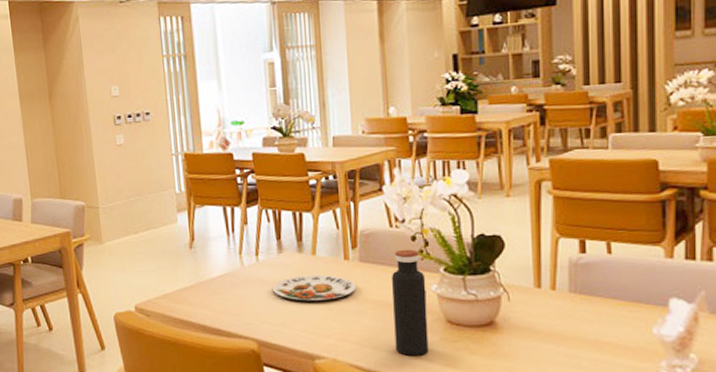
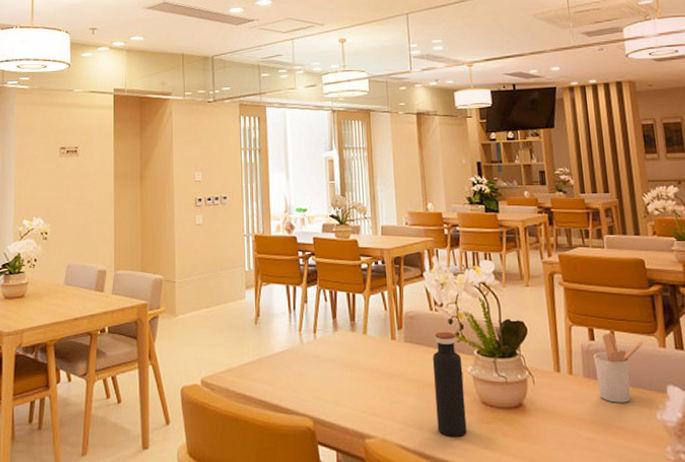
plate: present [273,274,355,301] -> none [328,353,401,379]
utensil holder: none [583,244,647,318] -> present [593,333,644,403]

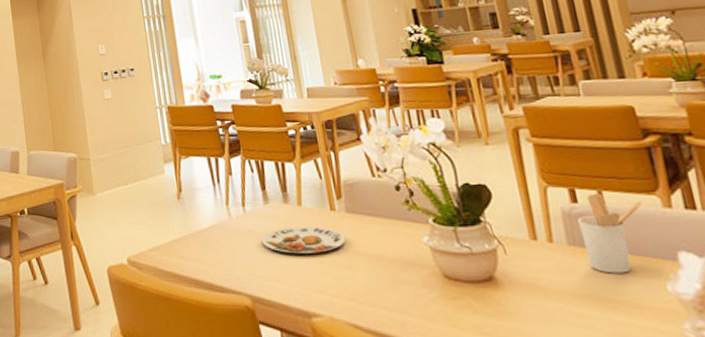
plate: none [328,353,401,379] -> present [262,226,345,254]
water bottle: present [433,331,467,436] -> none [380,199,429,314]

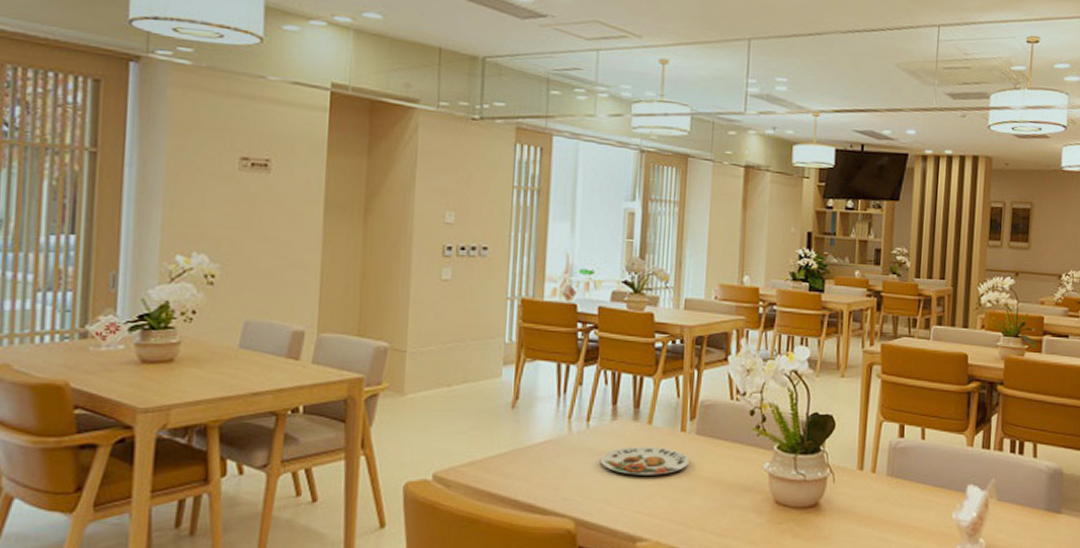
utensil holder: present [578,193,642,274] -> none [899,430,953,502]

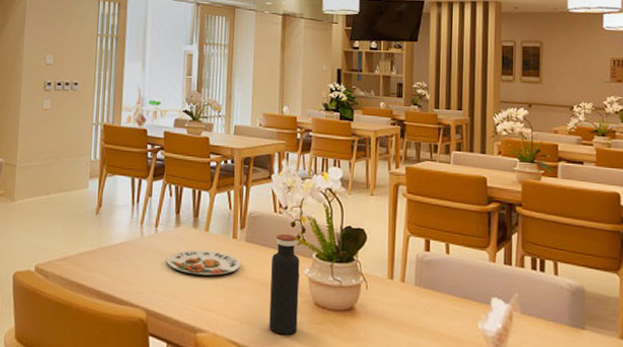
water bottle: none [722,423,759,538] -> present [269,233,300,335]

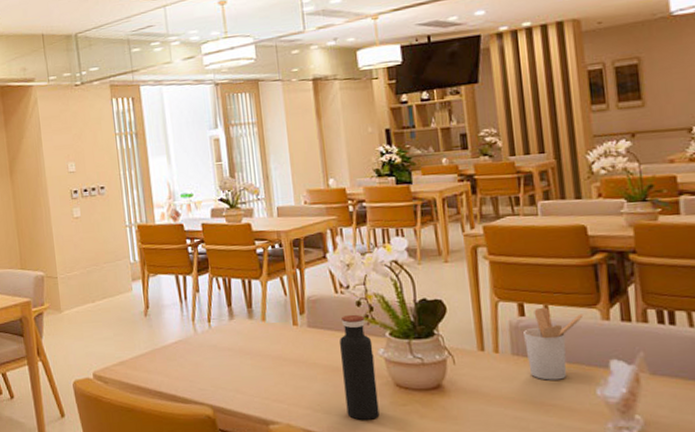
plate: present [167,249,240,276] -> none [226,340,305,367]
utensil holder: none [426,245,476,312] -> present [523,307,584,380]

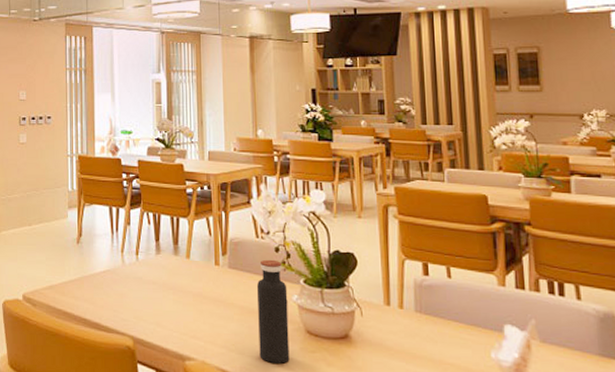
utensil holder: present [523,307,584,380] -> none [427,268,482,340]

